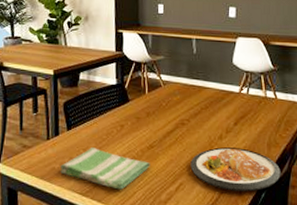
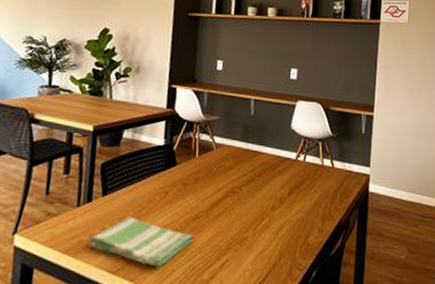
dish: present [190,147,281,192] -> none [238,219,334,270]

